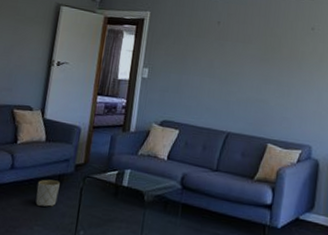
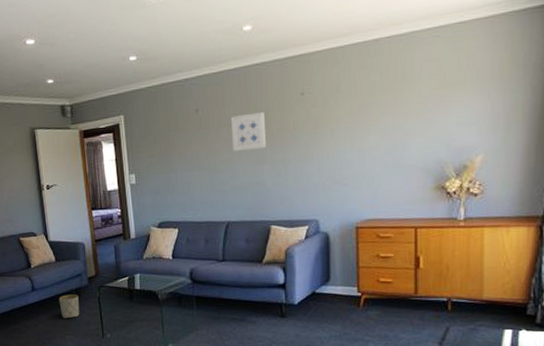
wall art: none [245,34,278,70] -> present [231,112,266,151]

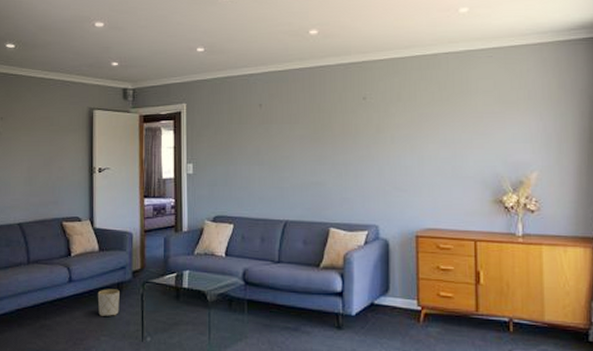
wall art: present [231,112,266,151] -> none [294,112,327,149]

